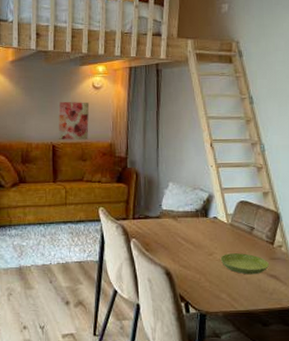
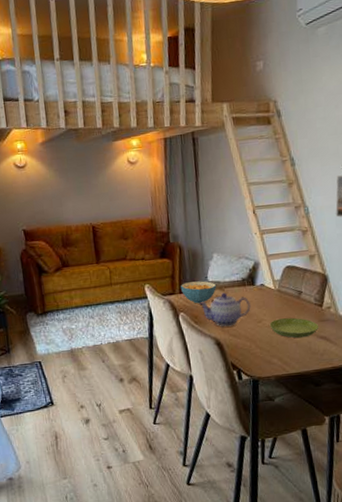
wall art: present [58,101,90,140] -> none [95,179,128,221]
cereal bowl: none [135,208,171,231] -> present [181,281,217,304]
teapot: none [152,222,204,257] -> present [200,292,252,327]

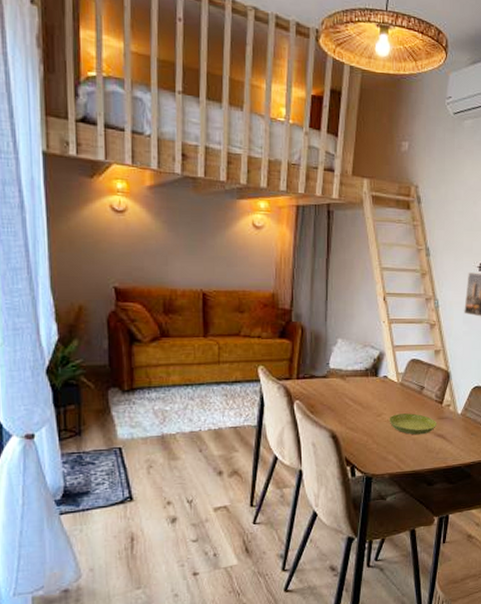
cereal bowl: present [181,281,217,304] -> none [299,367,338,392]
teapot: present [200,292,252,327] -> none [318,382,373,419]

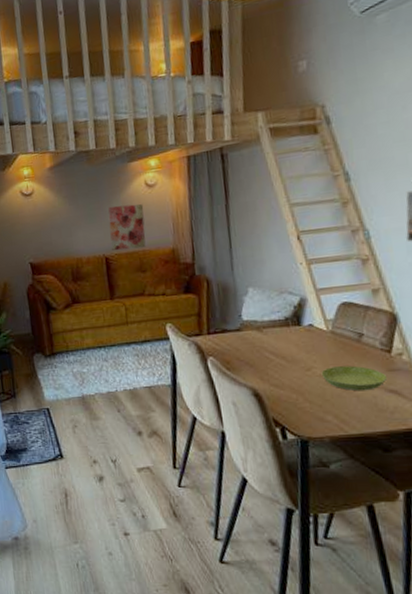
wall art: none [209,241,249,288] -> present [108,204,146,251]

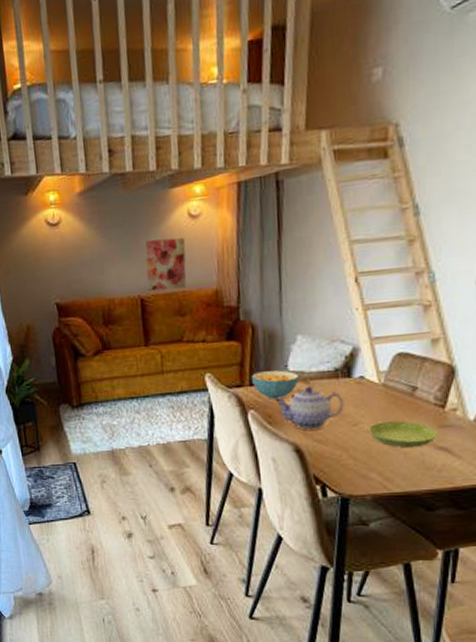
cereal bowl: none [209,320,254,347] -> present [252,370,300,400]
teapot: none [232,334,298,375] -> present [276,386,346,430]

